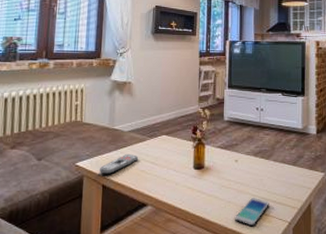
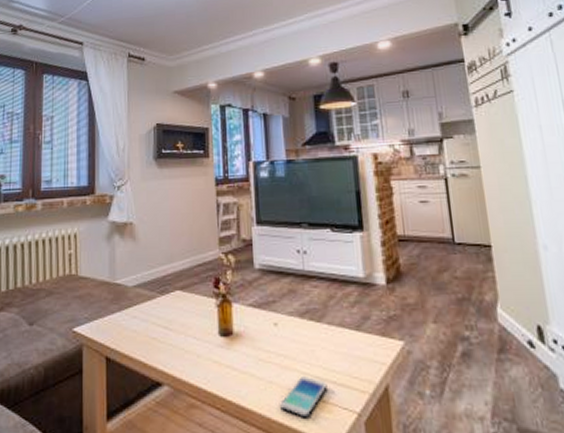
remote control: present [99,154,139,174] -> none [100,317,148,342]

